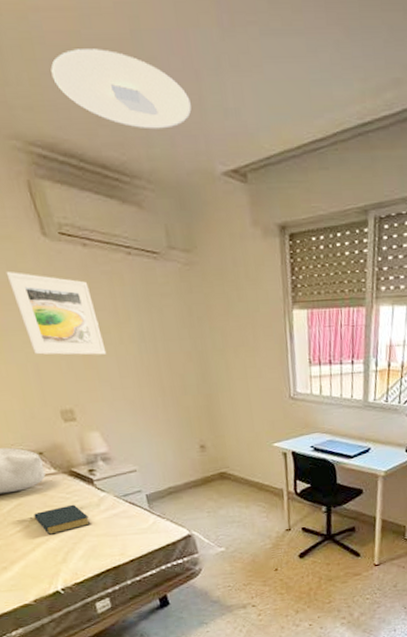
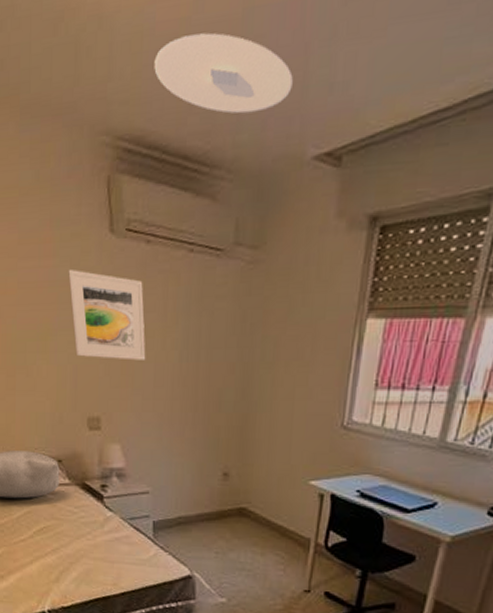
hardback book: present [33,504,91,535] -> none [40,520,91,550]

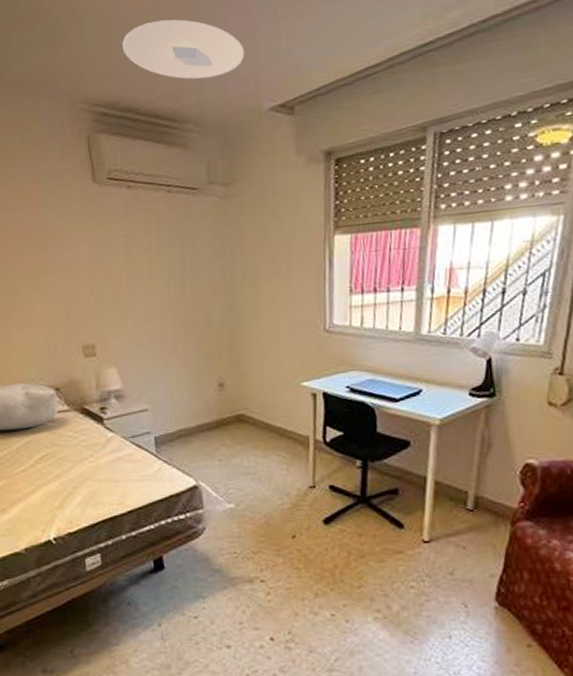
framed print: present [68,268,146,361] -> none [56,215,135,292]

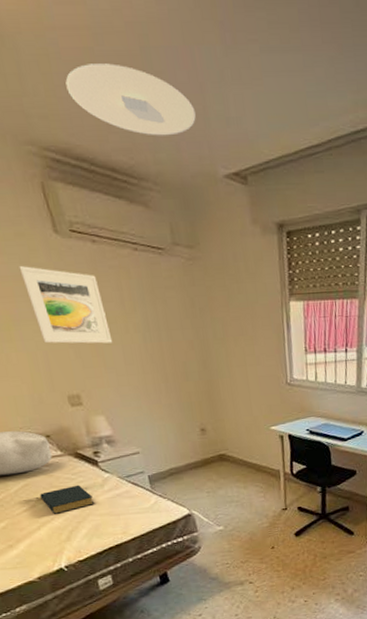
hardback book: none [40,444,94,476] -> present [40,484,95,514]
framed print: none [56,215,135,292] -> present [19,265,113,344]

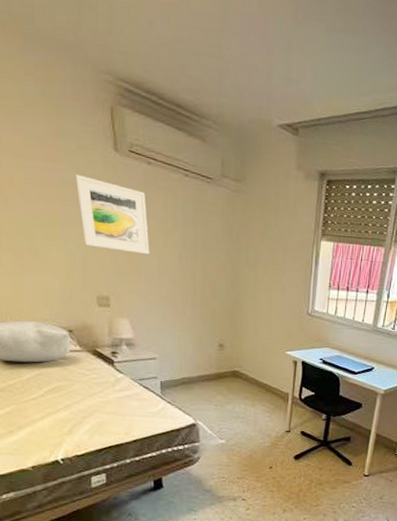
hardback book: present [40,484,95,514] -> none [51,381,103,406]
ceiling light: present [65,63,196,136] -> none [150,17,261,86]

